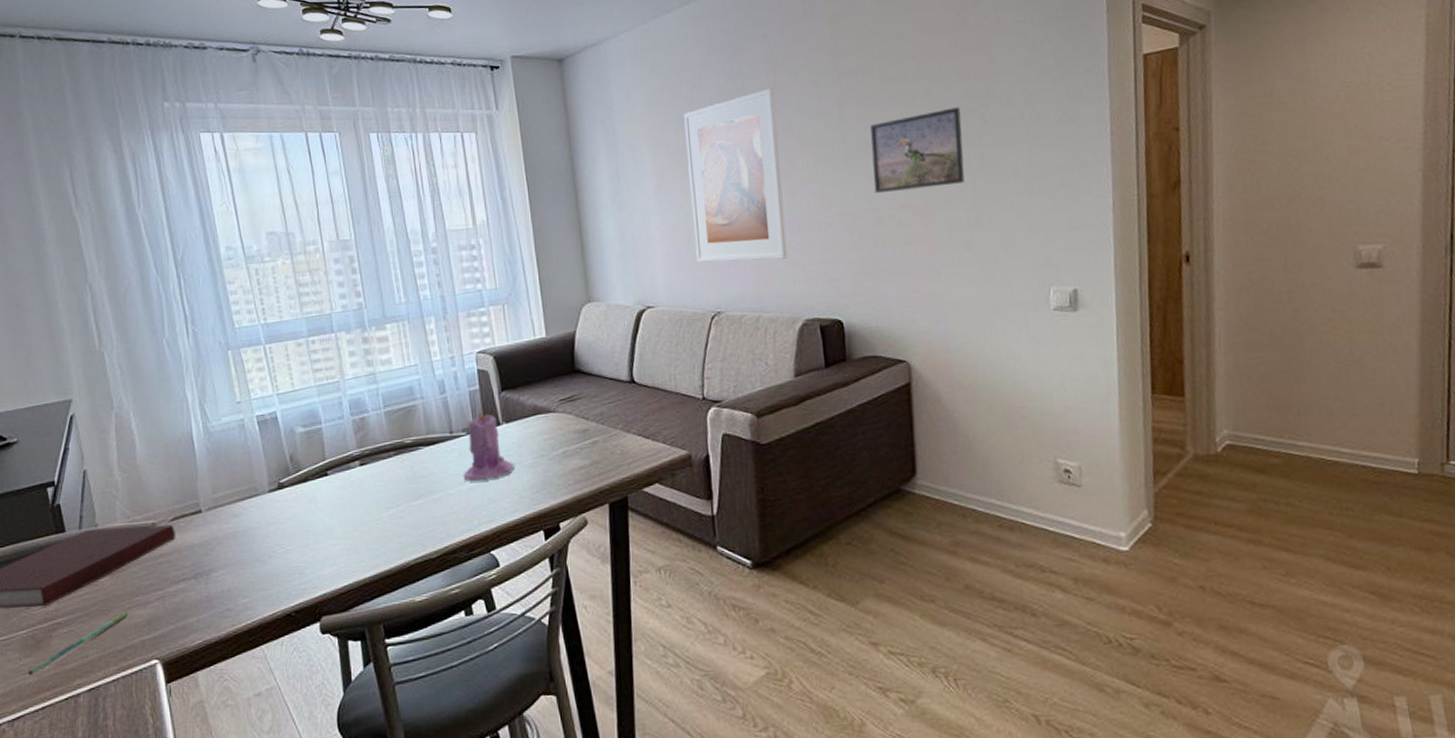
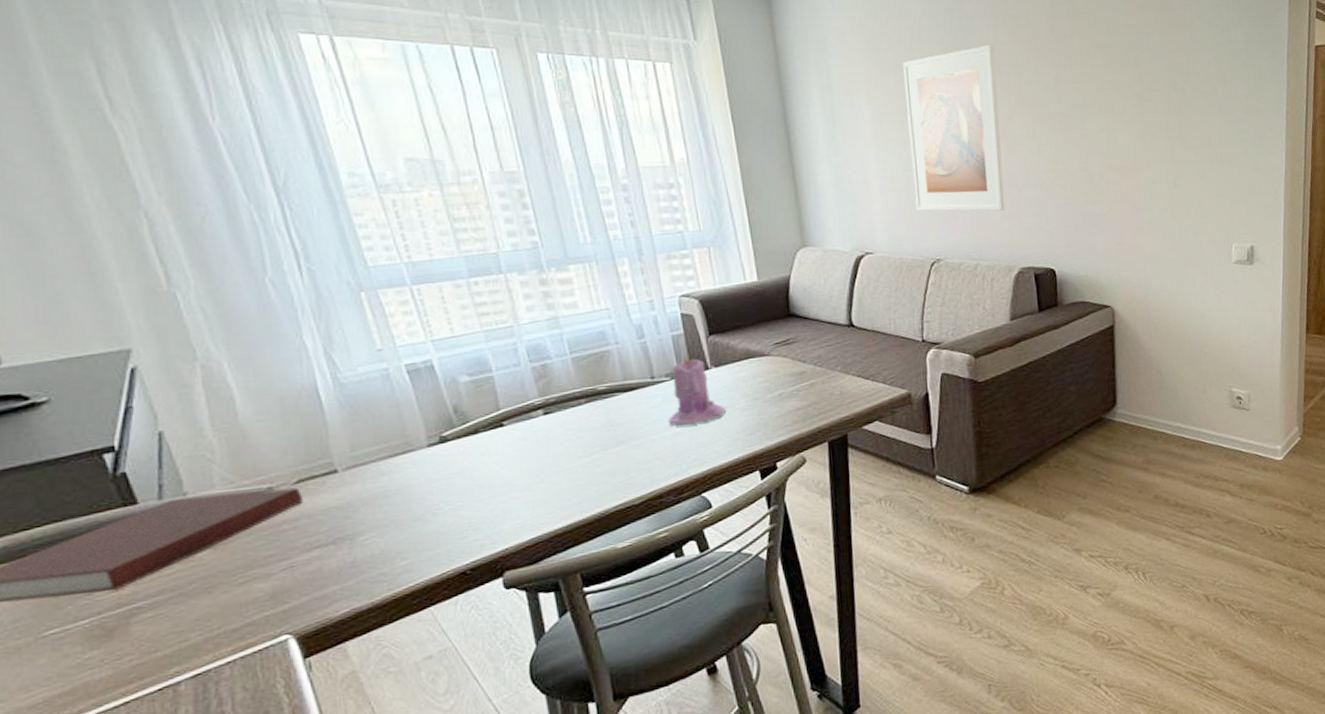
pen: present [27,611,128,676] -> none [96,586,242,670]
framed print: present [870,107,965,194] -> none [1084,78,1166,154]

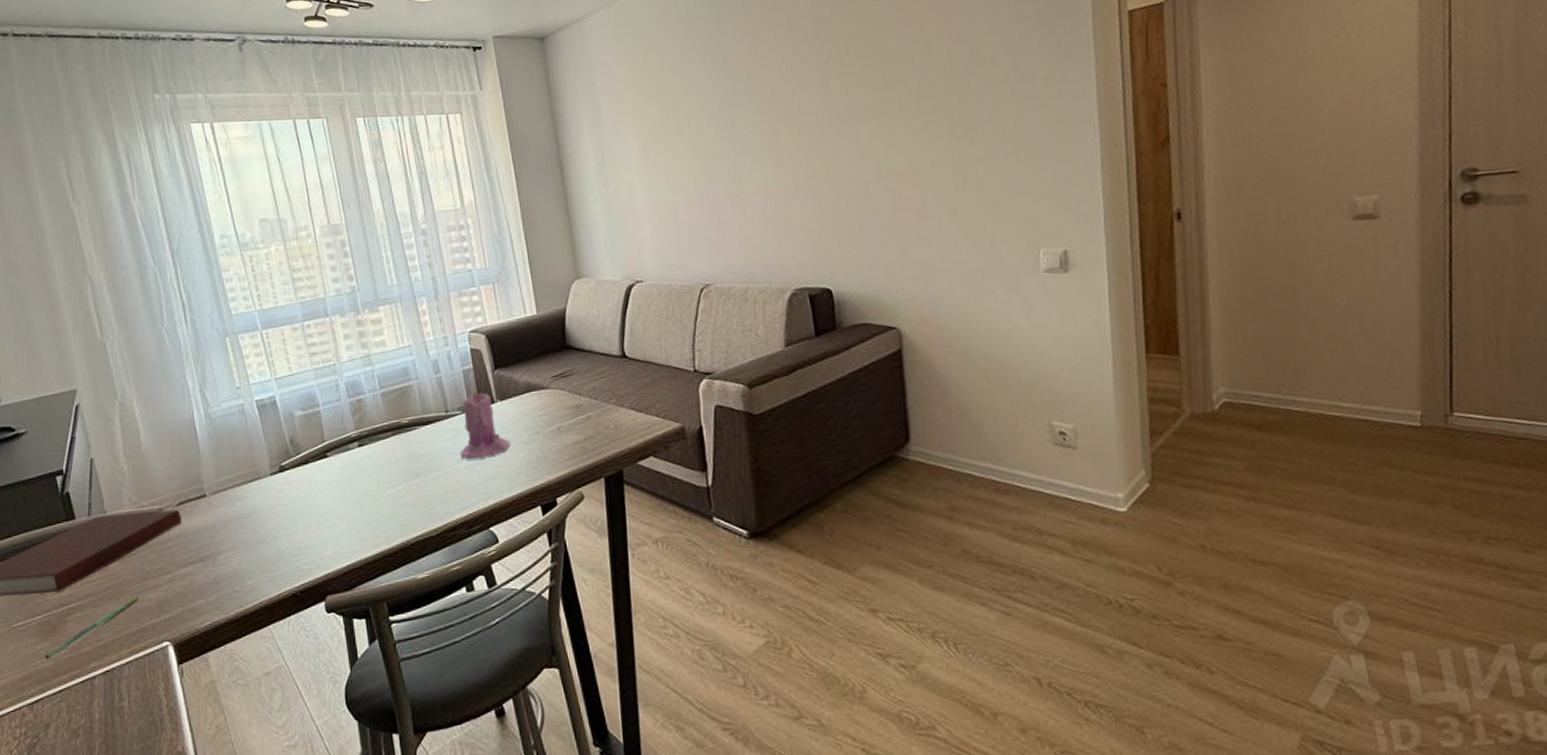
pen: none [96,586,242,670] -> present [44,595,139,660]
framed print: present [902,44,1006,212] -> none [665,58,775,236]

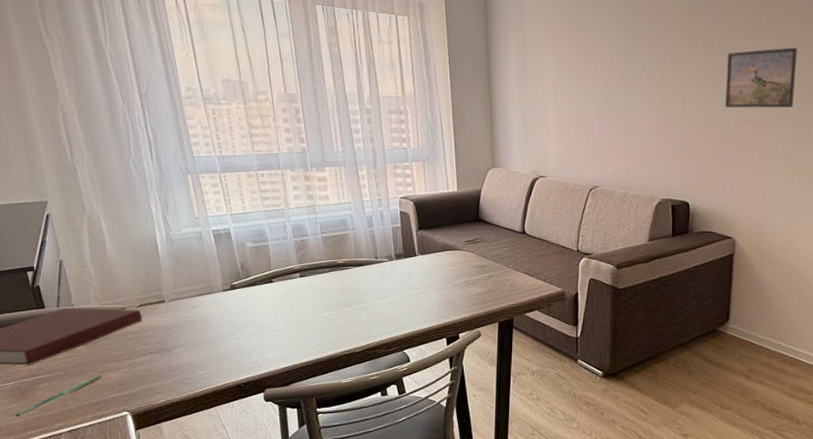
candle: present [460,387,510,460] -> none [385,242,426,298]
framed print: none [853,71,950,161] -> present [725,47,797,108]

